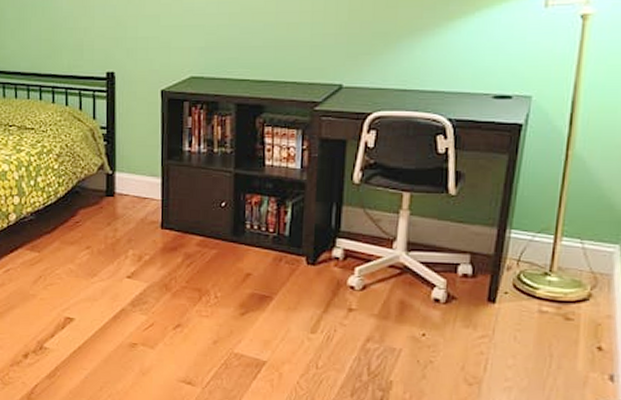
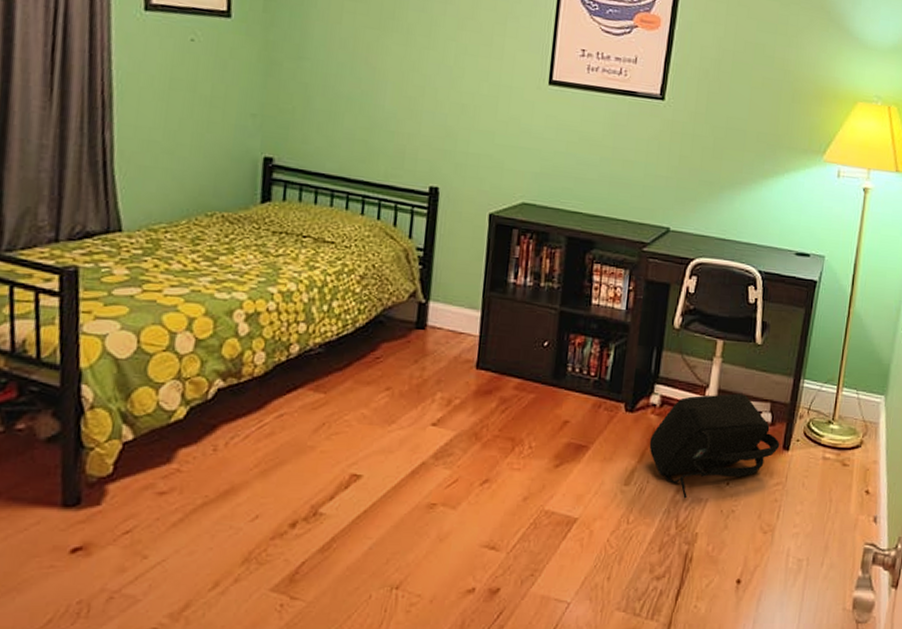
backpack: none [334,245,484,348] -> present [649,393,780,499]

